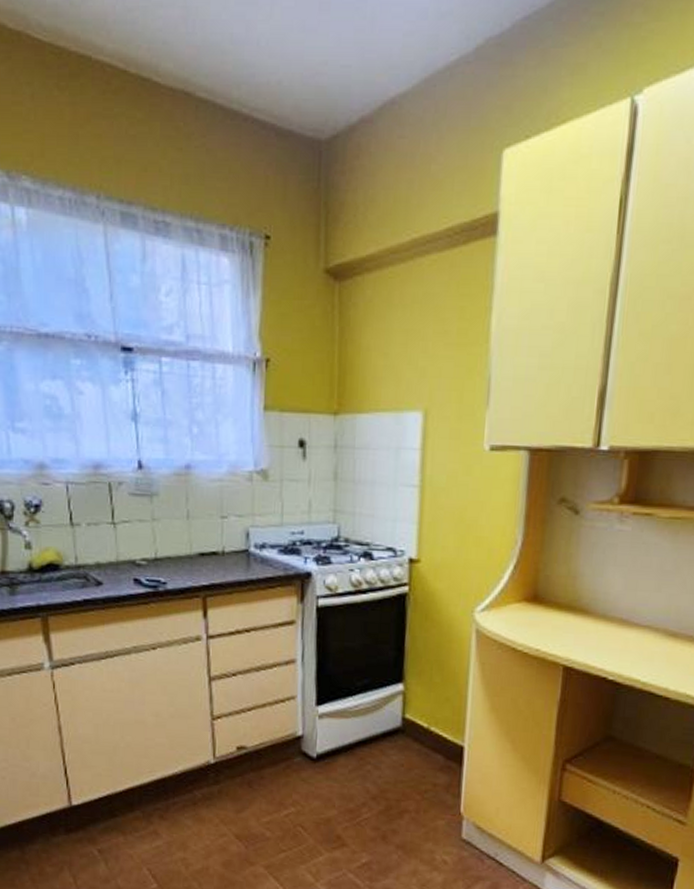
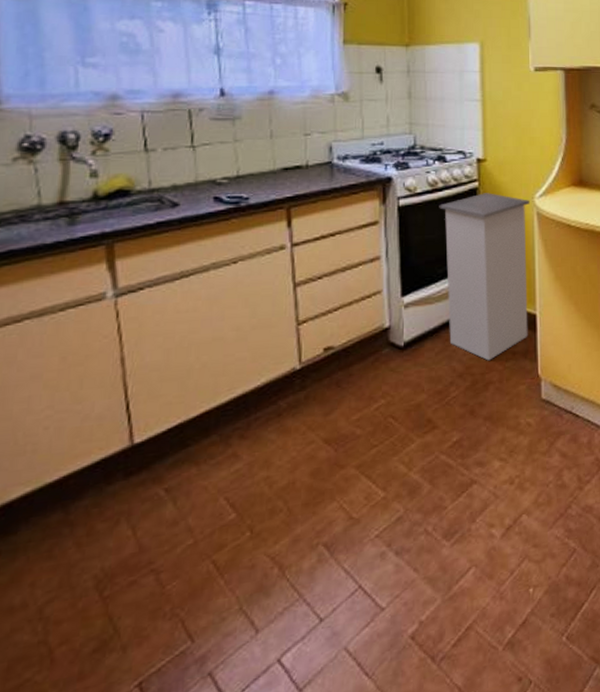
trash can: none [361,600,470,788] -> present [439,193,531,361]

